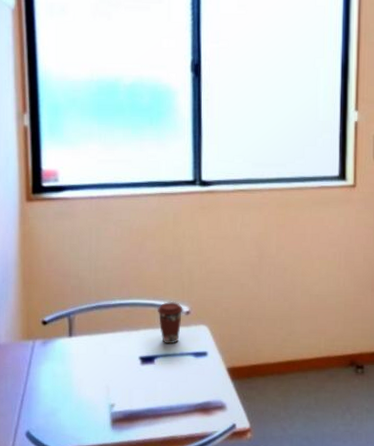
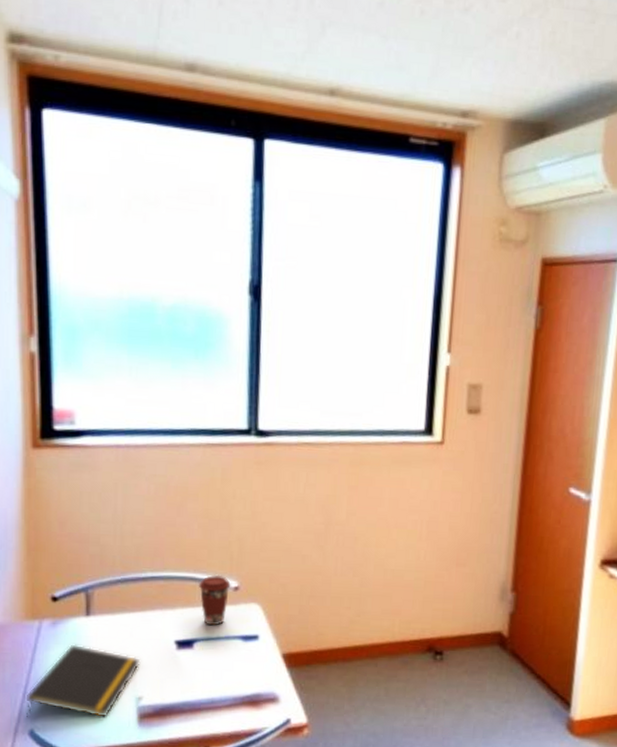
notepad: none [24,360,113,422] -> present [26,644,141,718]

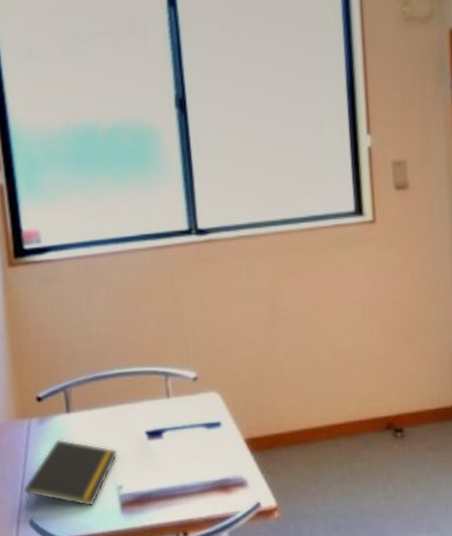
coffee cup: present [199,574,231,626] -> none [161,367,190,416]

